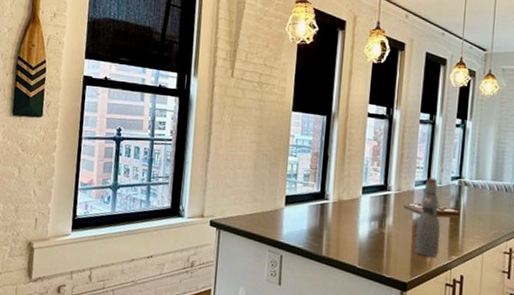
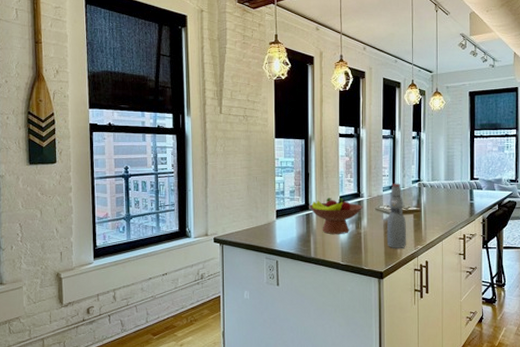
fruit bowl: none [325,187,390,232] -> present [309,198,363,234]

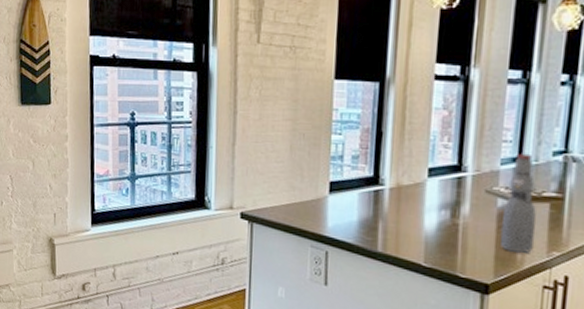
fruit bowl: present [309,198,363,234] -> none [379,169,466,224]

